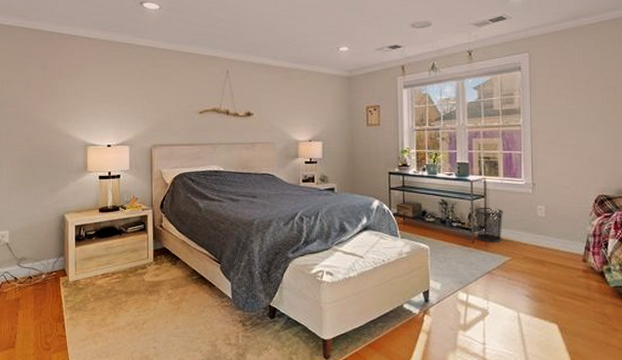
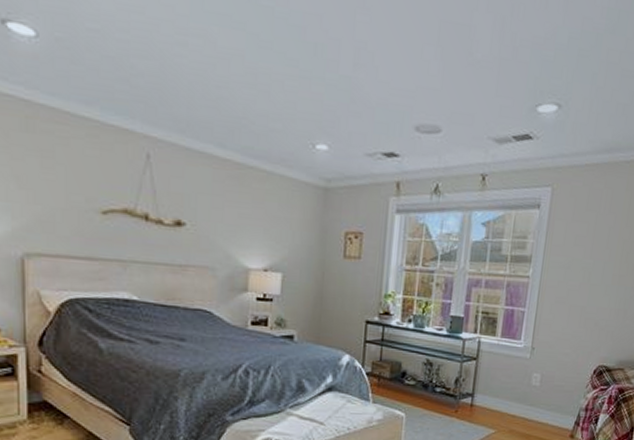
waste bin: present [473,207,504,243] -> none [461,371,496,413]

